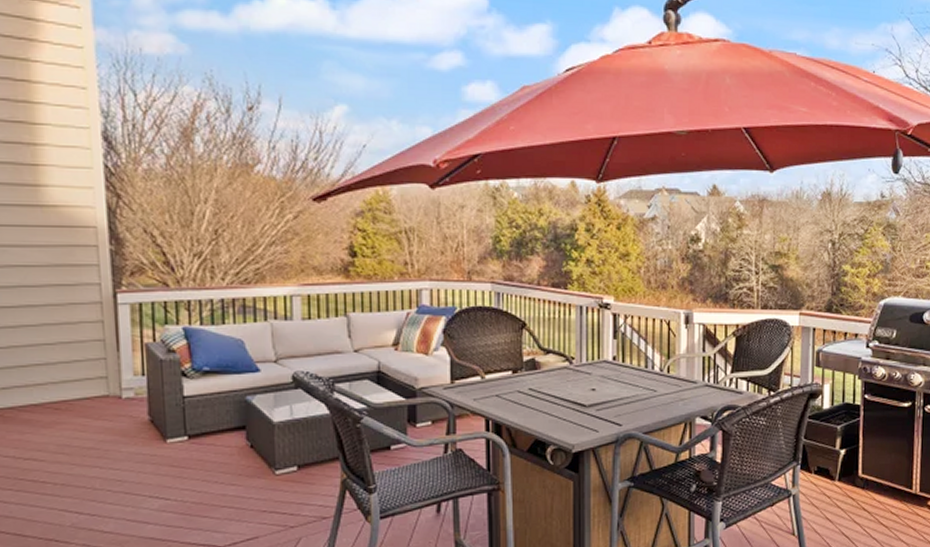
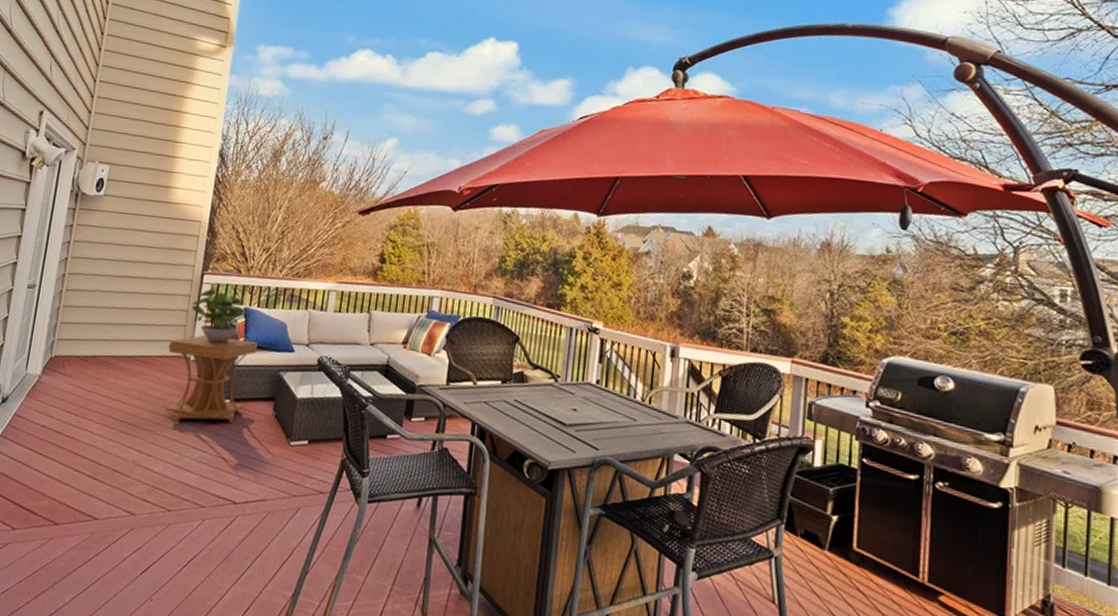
side table: none [87,365,212,472] -> present [165,335,258,423]
potted plant: none [108,310,186,374] -> present [191,288,246,344]

